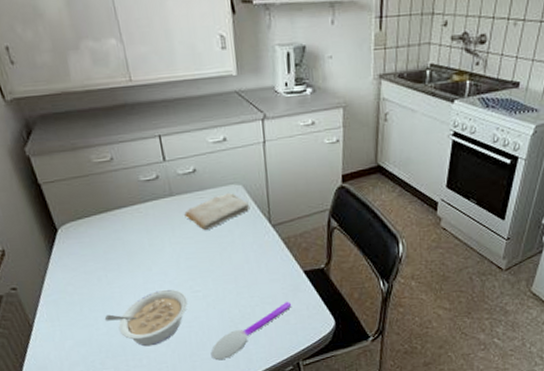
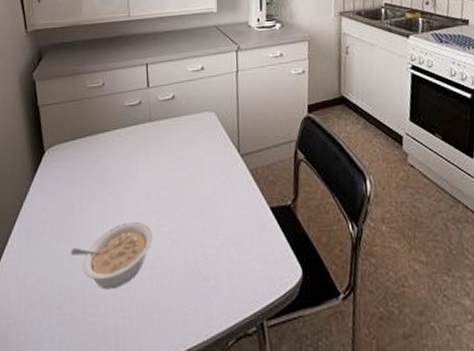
washcloth: present [184,192,250,230] -> none [160,119,221,157]
spoon: present [212,301,291,360] -> none [172,243,256,312]

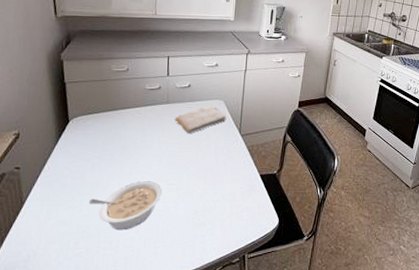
washcloth: none [160,119,221,157] -> present [175,105,227,133]

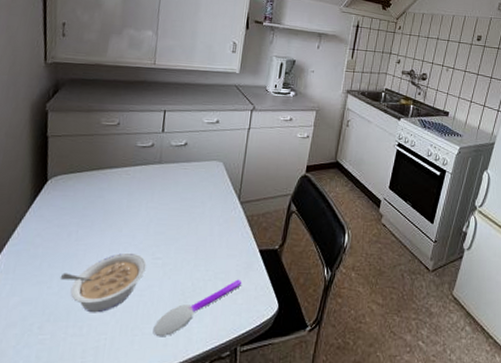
spoon: none [173,200,246,247] -> present [154,279,241,336]
washcloth: present [175,105,227,133] -> none [166,167,225,199]

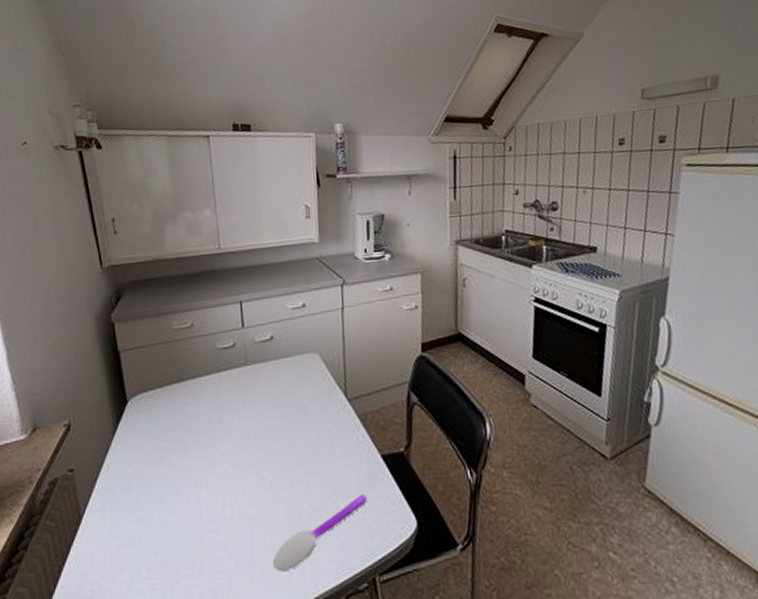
legume: present [60,252,147,313] -> none [160,474,253,549]

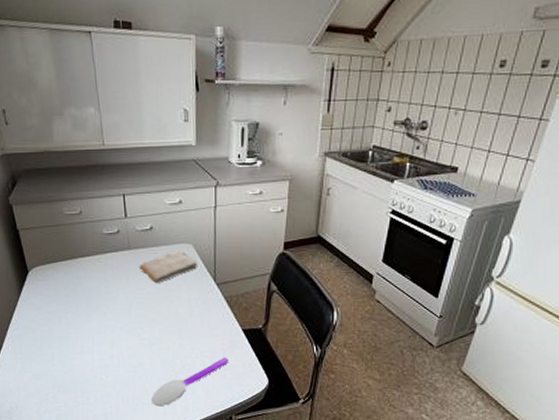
washcloth: none [258,361,326,404] -> present [139,250,198,283]

